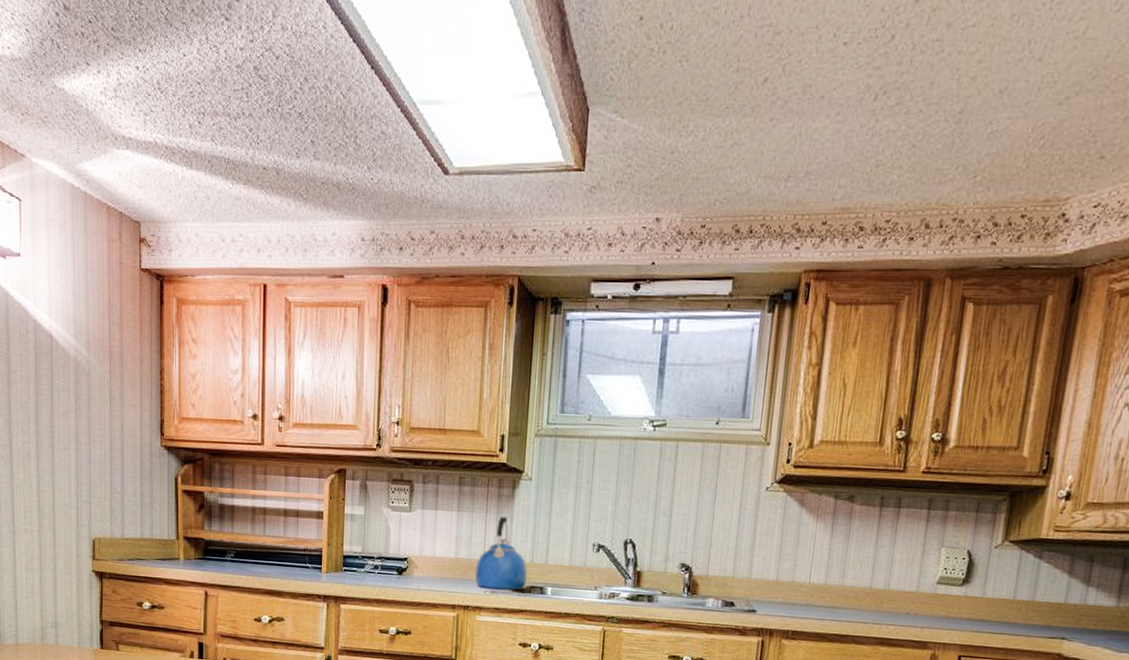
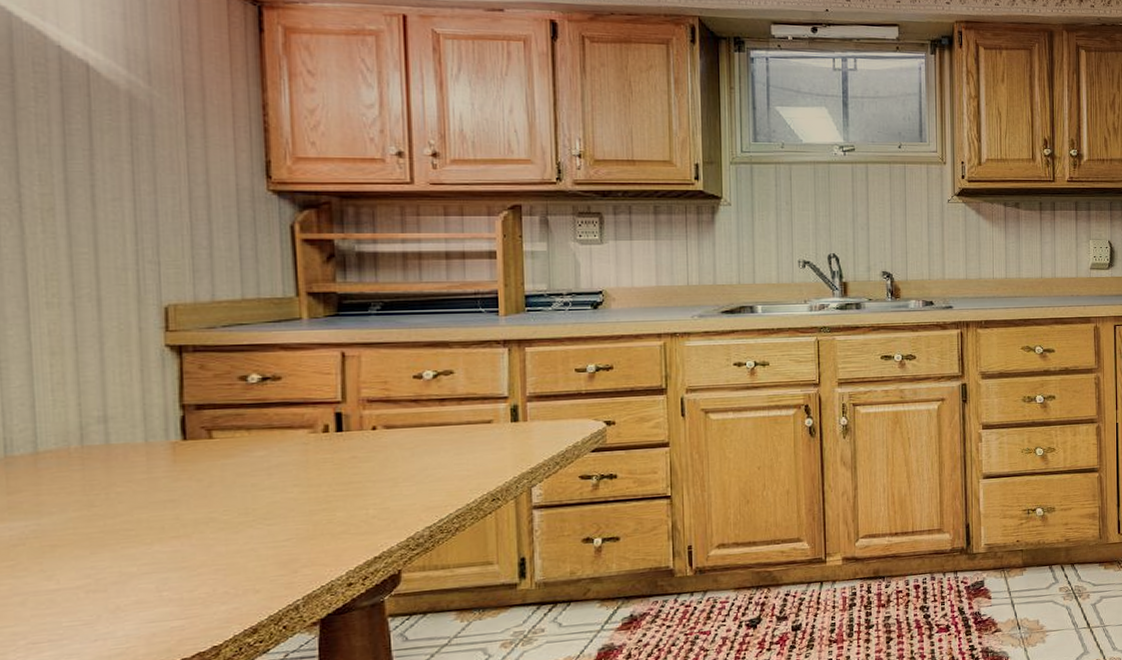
kettle: present [474,516,527,590] -> none [679,241,735,313]

